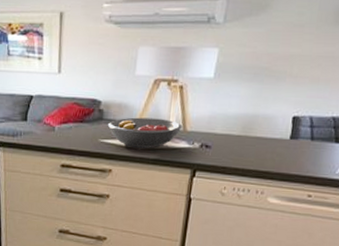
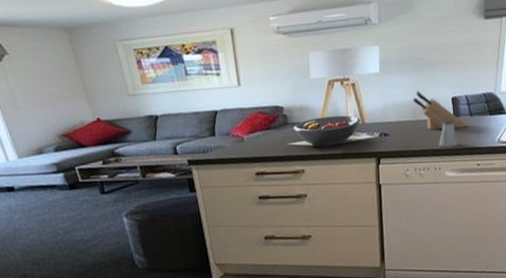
knife block: none [246,104,304,152] -> present [413,91,466,131]
saltshaker: none [266,140,290,172] -> present [439,120,458,148]

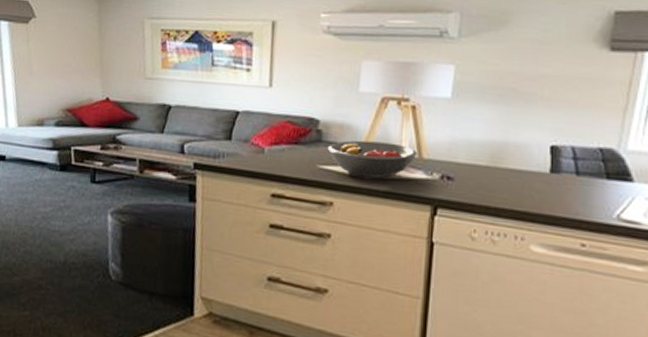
knife block: present [413,91,466,131] -> none [494,129,569,189]
saltshaker: present [439,120,458,148] -> none [525,174,554,213]

